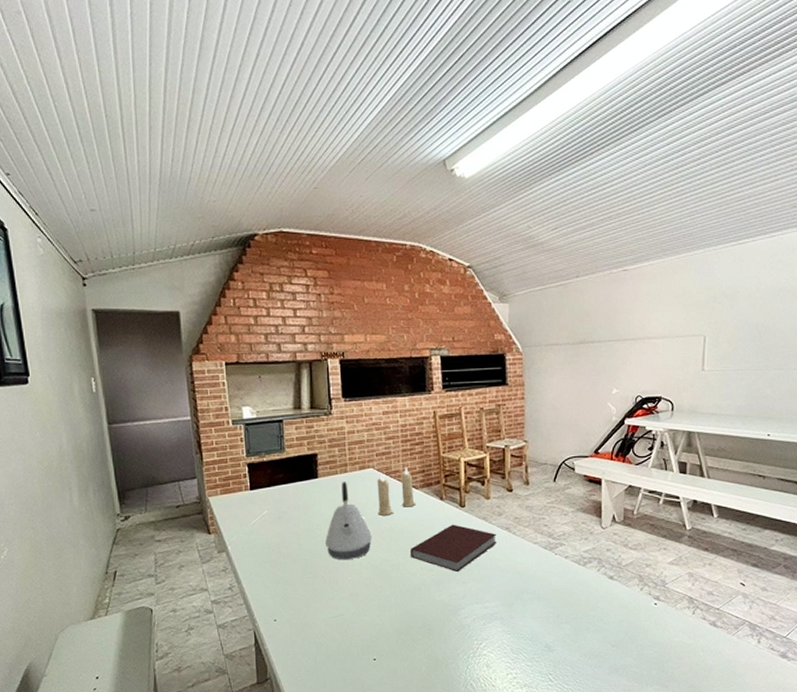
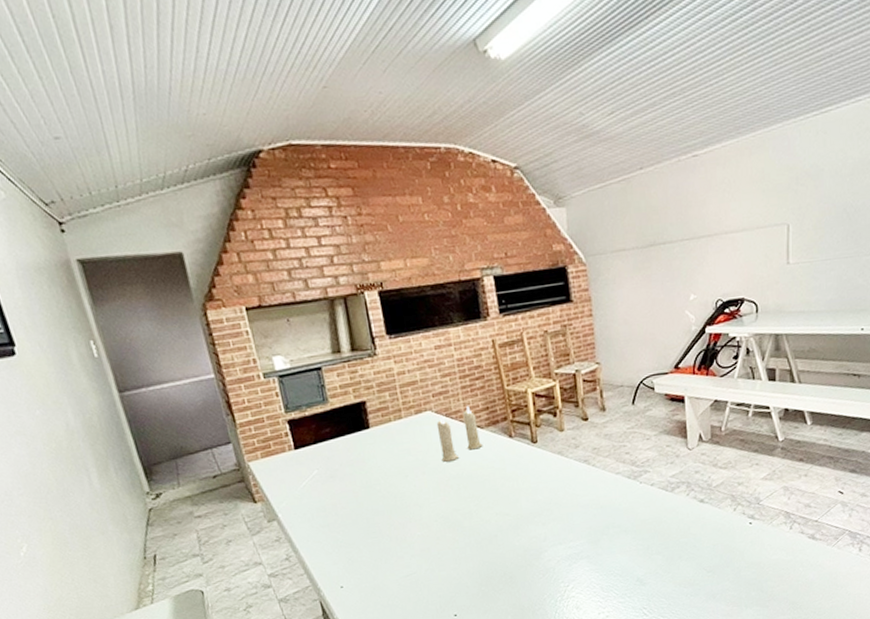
kettle: present [325,482,372,560] -> none [386,429,438,515]
notebook: present [409,524,497,572] -> none [481,462,576,514]

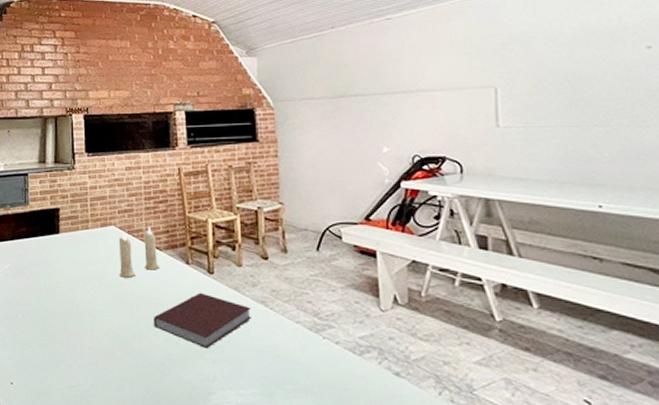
notebook: none [481,462,576,514] -> present [153,292,251,348]

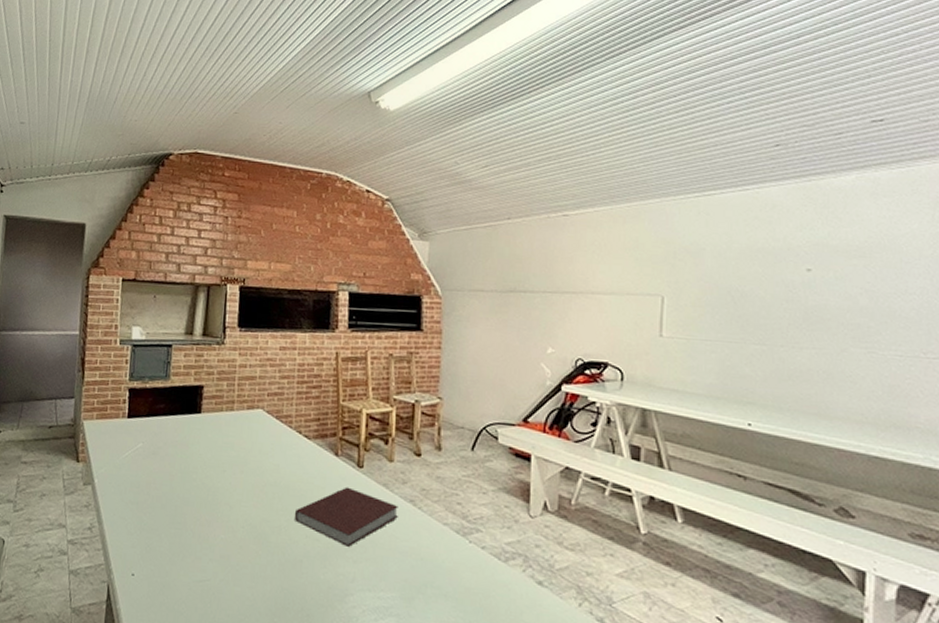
candle: present [118,226,160,278] -> none [262,412,307,467]

